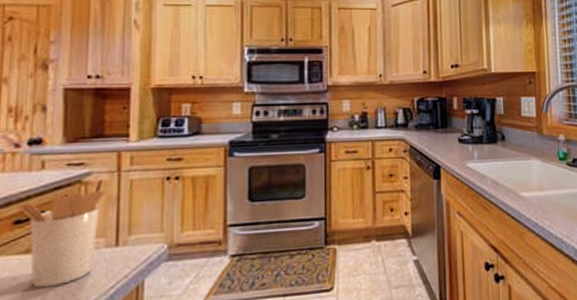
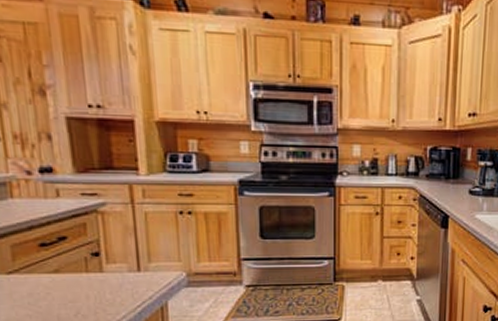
utensil holder: present [18,176,106,288] -> none [40,207,122,303]

